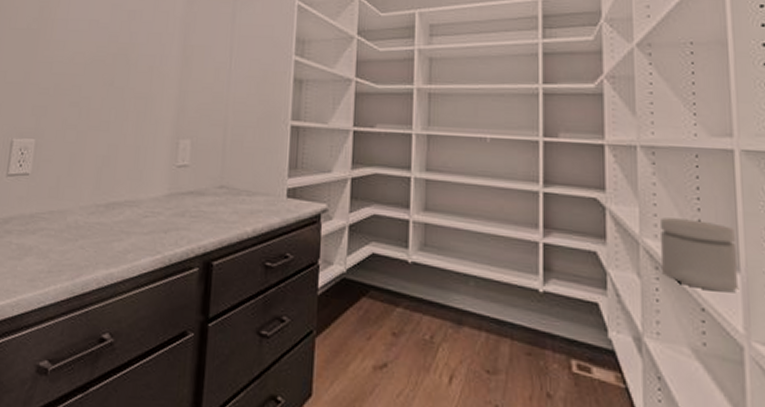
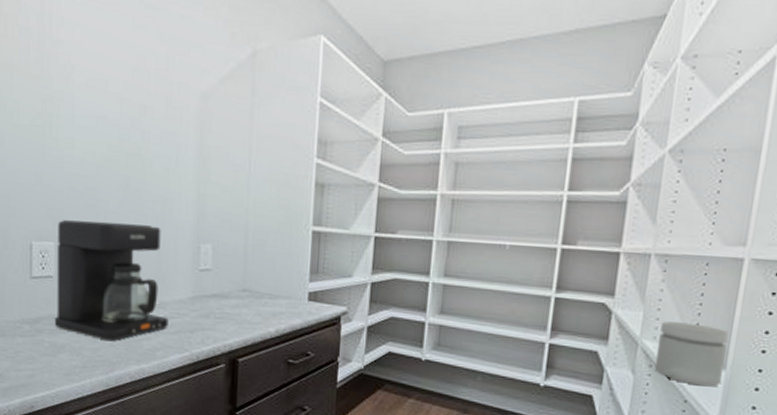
coffee maker: none [24,117,142,242] -> present [54,220,169,340]

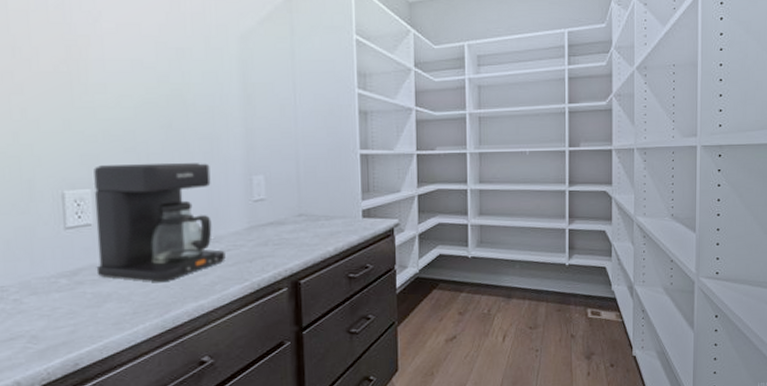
jar: present [655,321,728,387] -> none [647,199,694,248]

